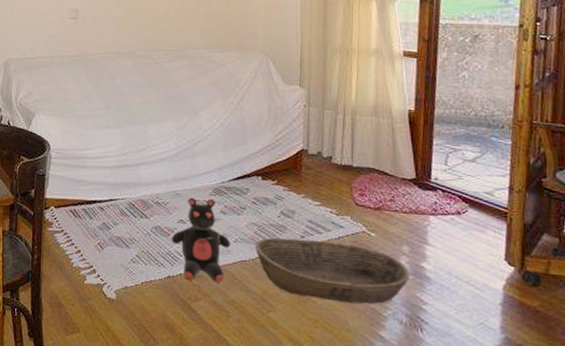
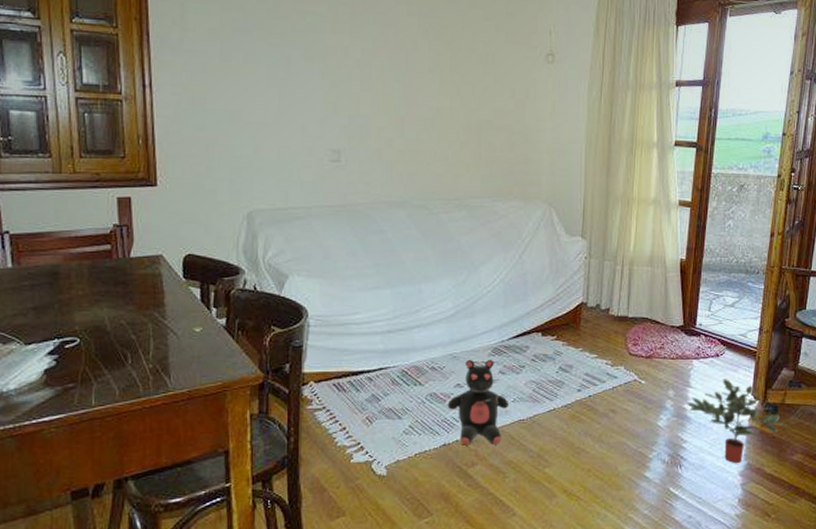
basket: present [255,237,409,305] -> none [533,392,673,450]
potted plant: none [425,239,555,336] -> present [687,379,788,464]

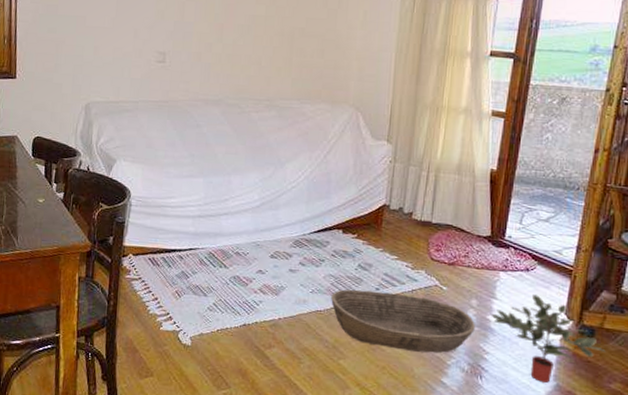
stuffed animal: present [447,359,510,445] -> none [249,248,308,331]
basket: none [533,392,673,450] -> present [331,289,475,353]

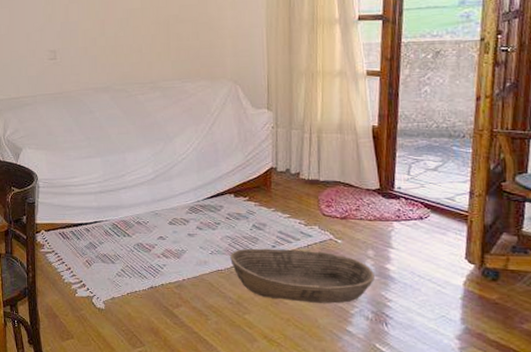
potted plant: present [491,294,606,384] -> none [389,241,513,327]

